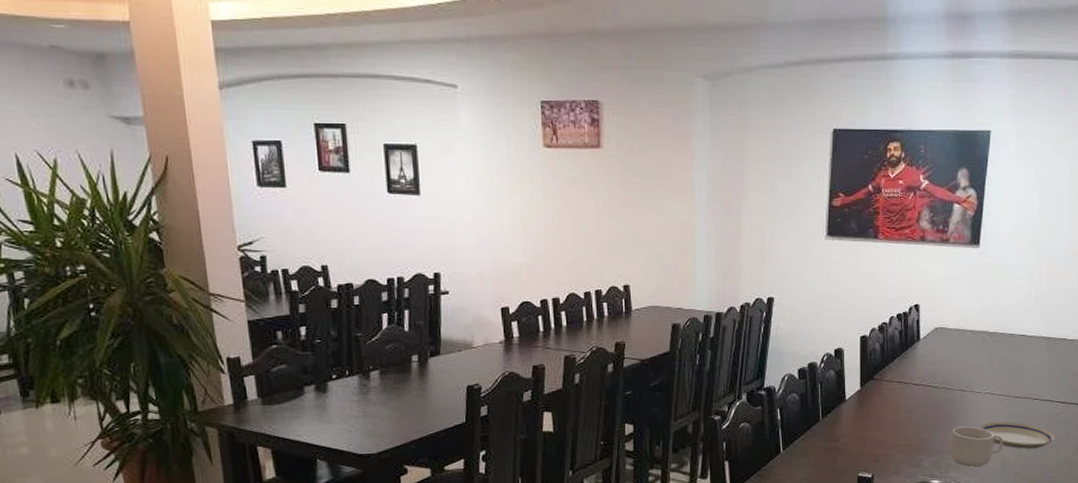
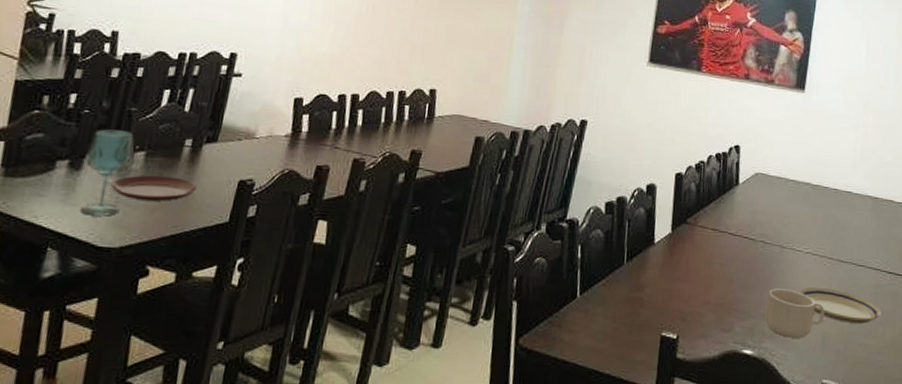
wine glass: none [326,354,371,430] -> present [80,129,135,216]
plate: none [356,389,432,412] -> present [110,175,198,201]

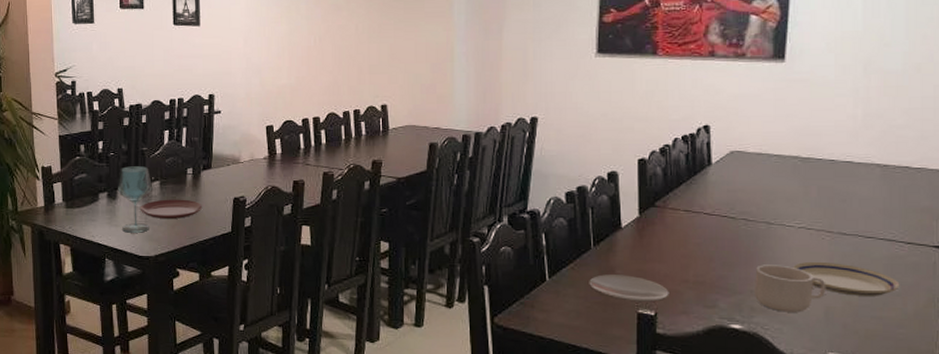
plate: none [618,293,692,325] -> present [589,274,669,303]

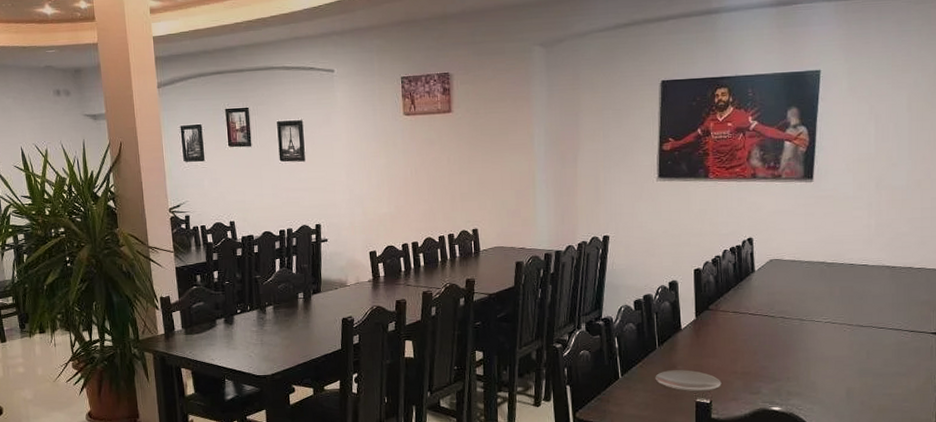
wine glass: present [117,166,152,233] -> none [233,293,266,355]
plate: present [139,199,203,219] -> none [255,321,314,340]
cup: present [753,265,826,313] -> none [790,354,848,394]
plate: present [792,261,900,296] -> none [820,350,905,377]

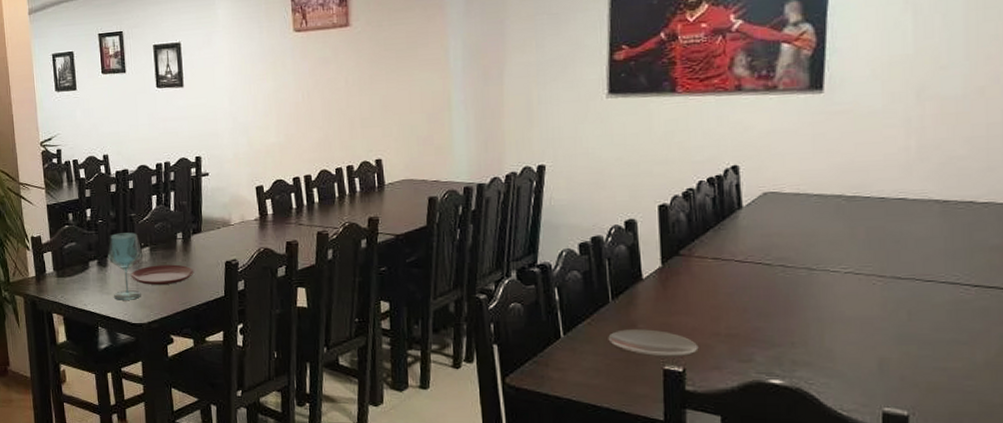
wine glass: none [233,293,266,355] -> present [107,232,142,300]
plate: none [255,321,314,340] -> present [130,264,194,285]

